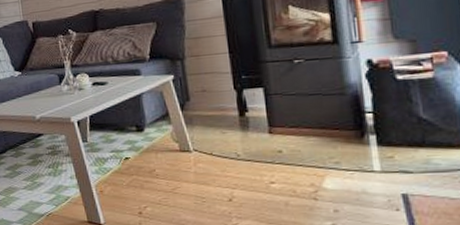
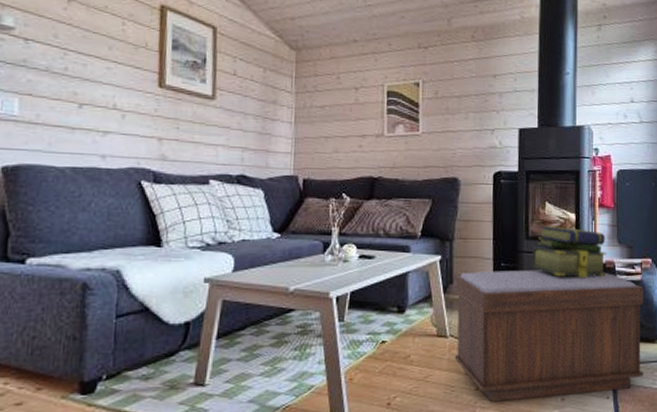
bench: none [192,73,448,212] -> present [455,270,644,402]
stack of books: none [277,28,380,83] -> present [531,226,607,278]

